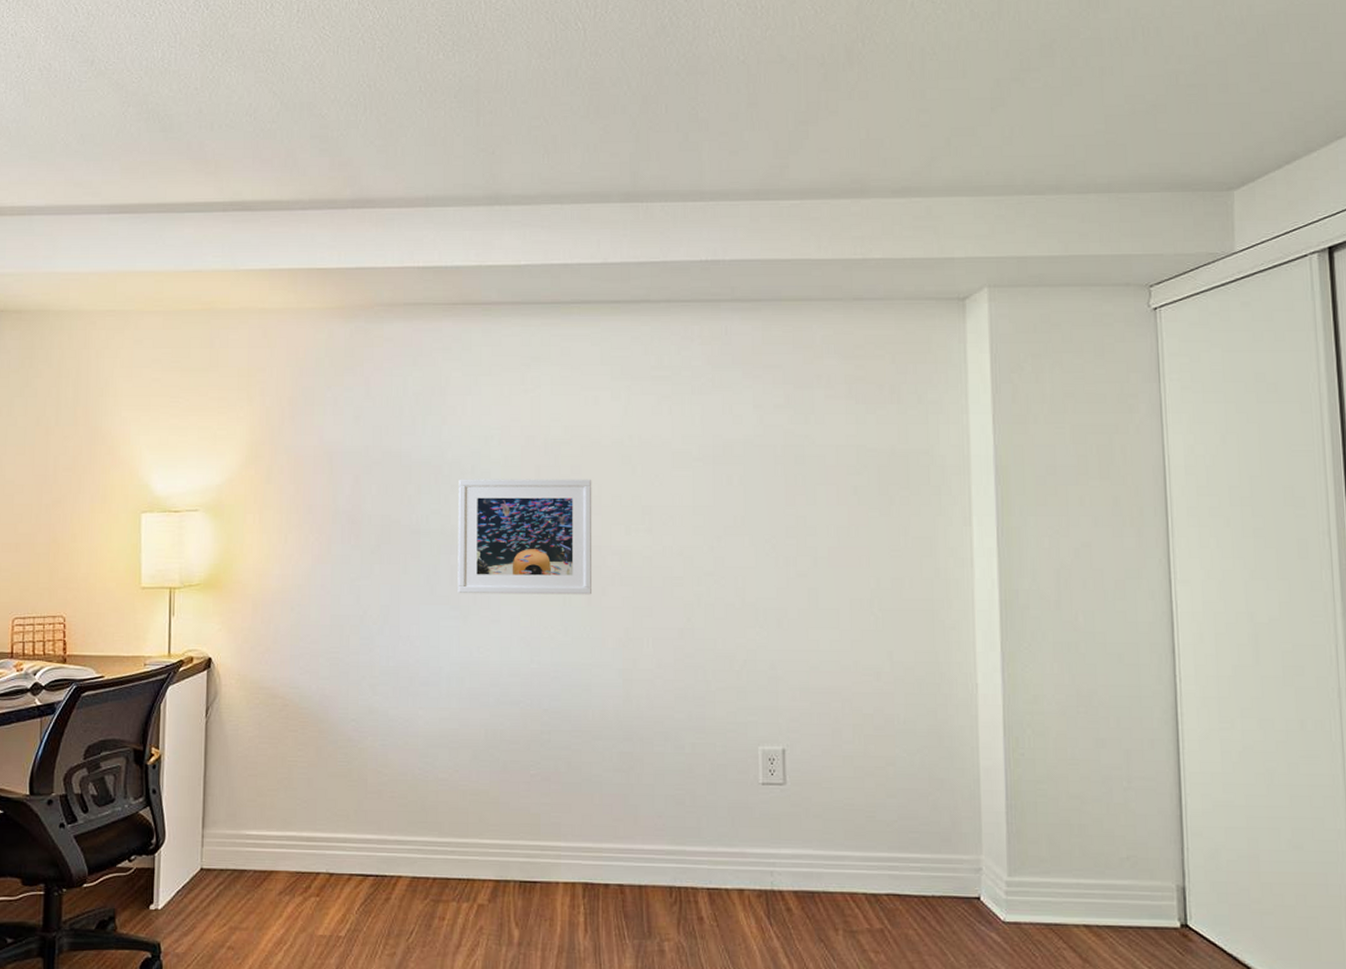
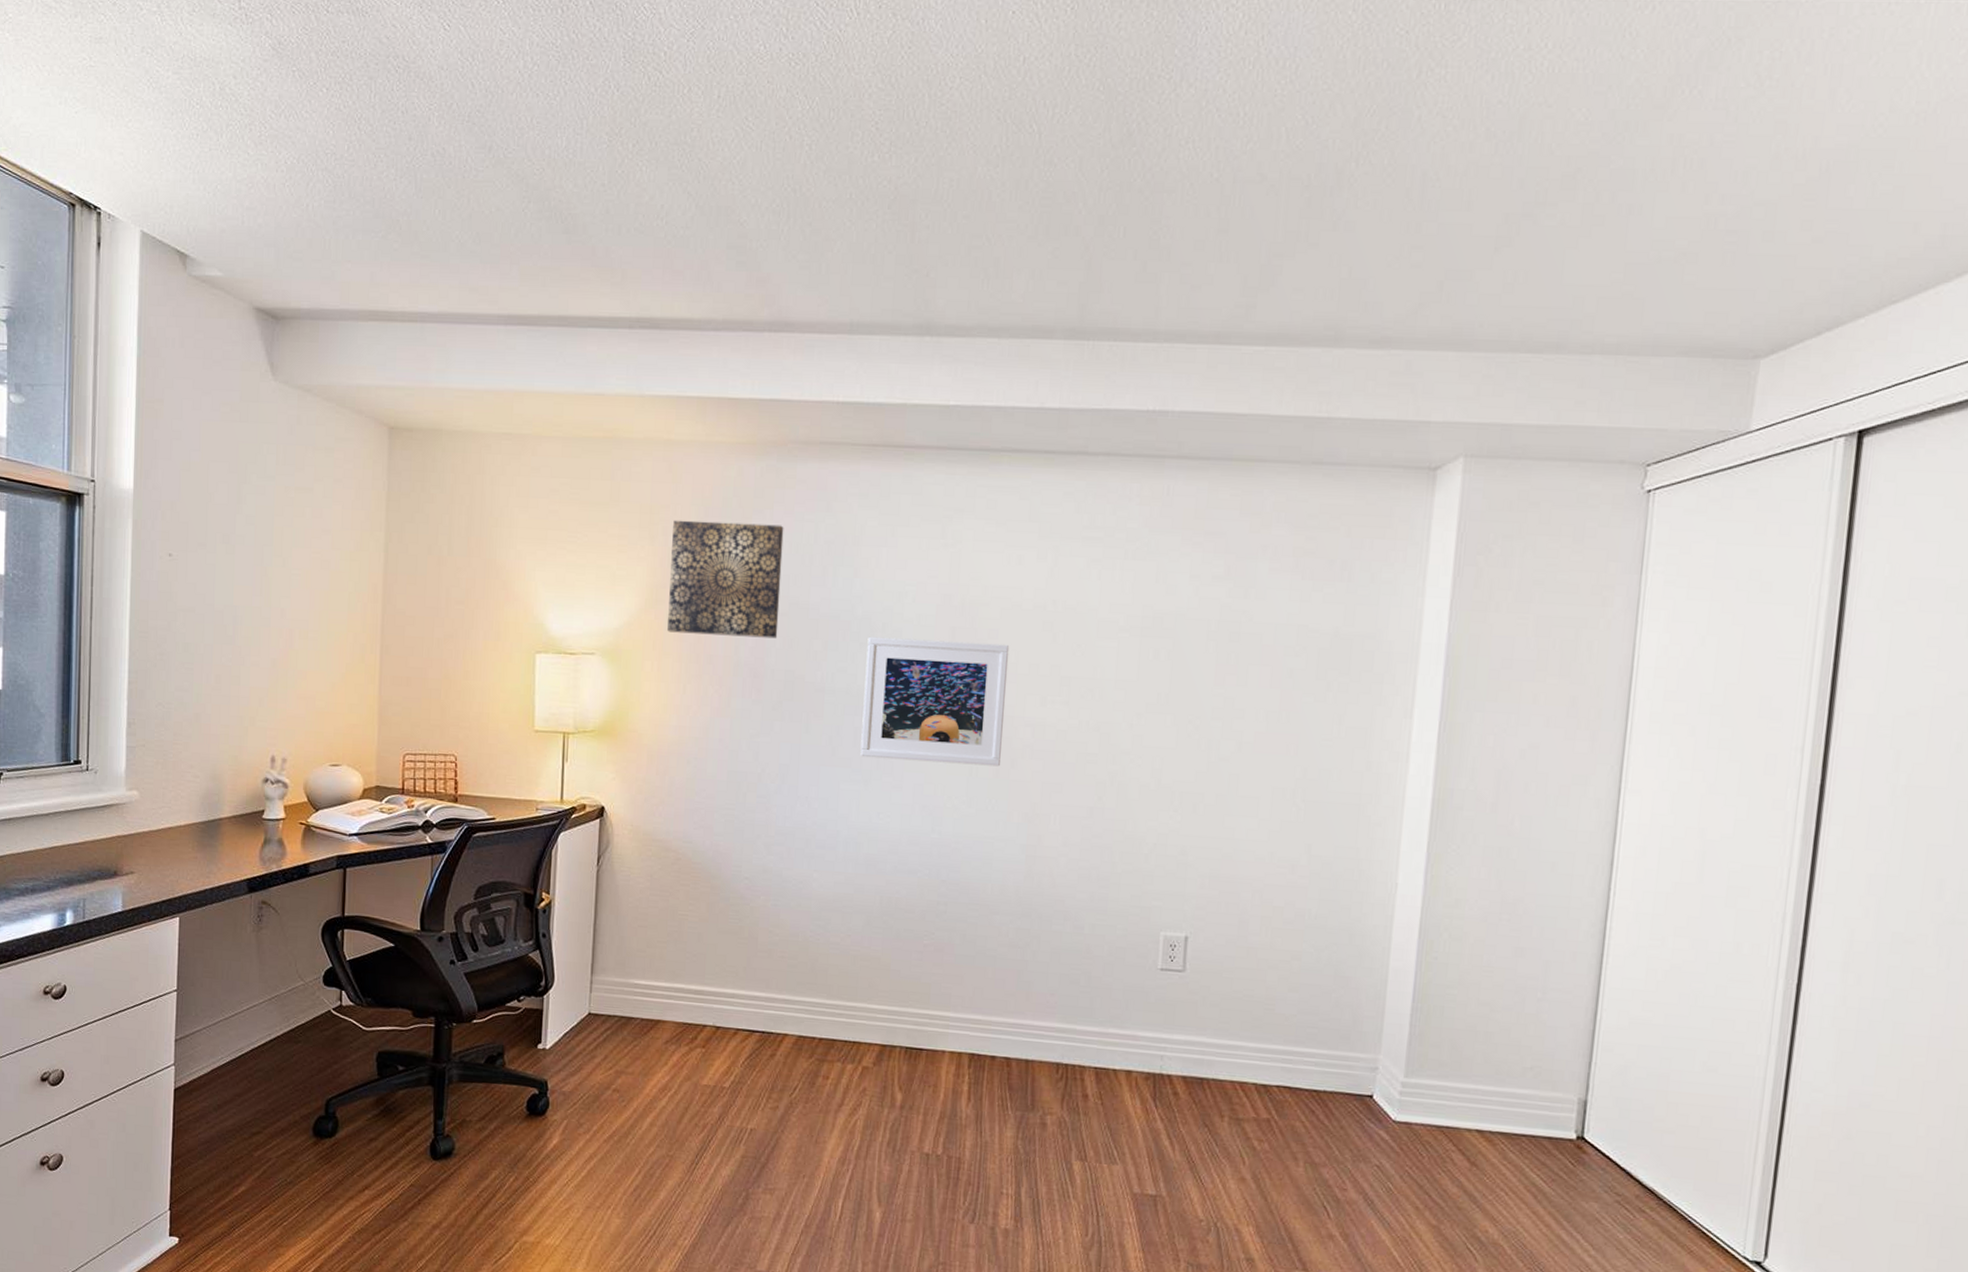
wall art: none [268,380,374,486] -> present [667,520,784,639]

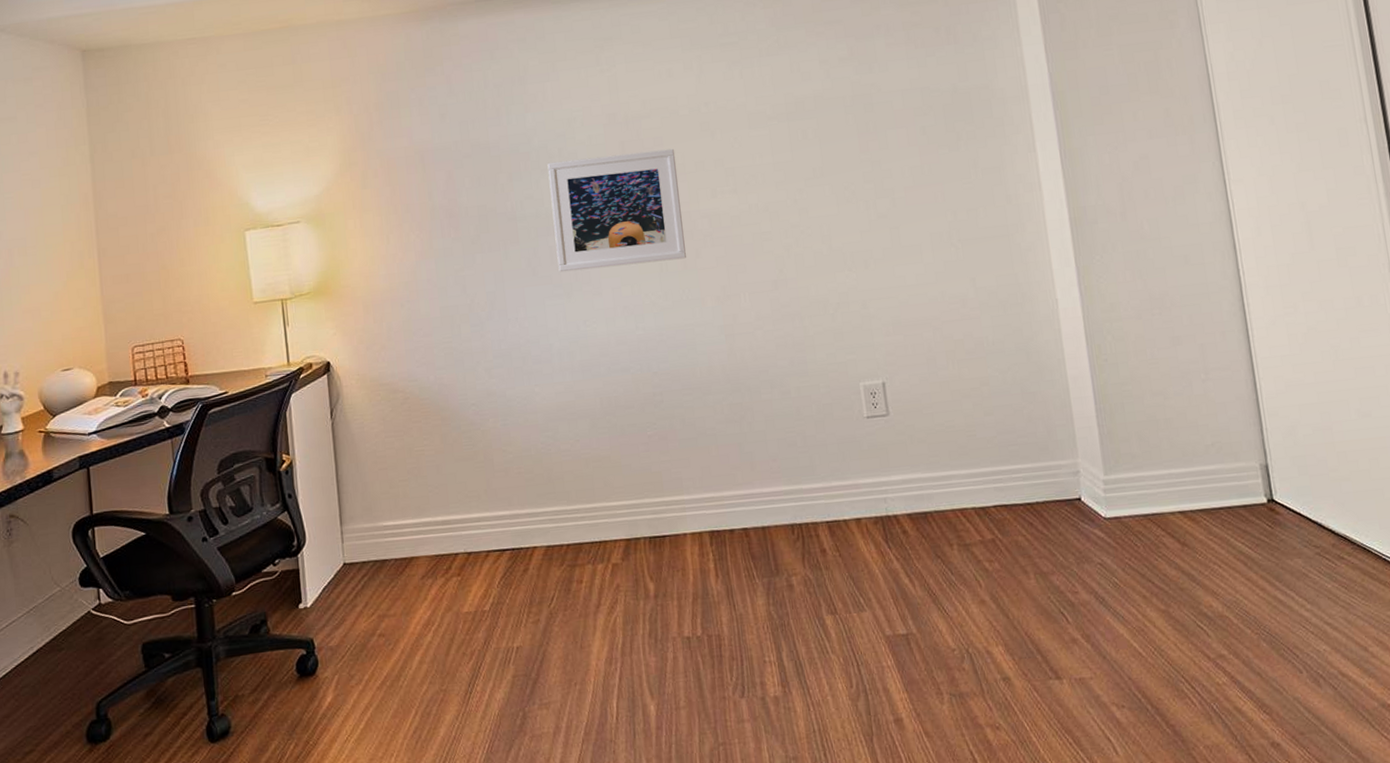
wall art: present [667,520,784,639] -> none [355,78,466,190]

